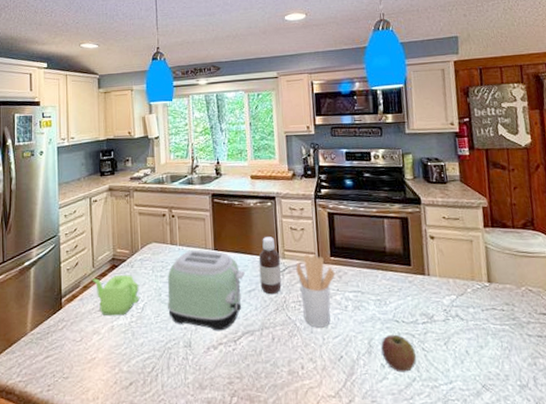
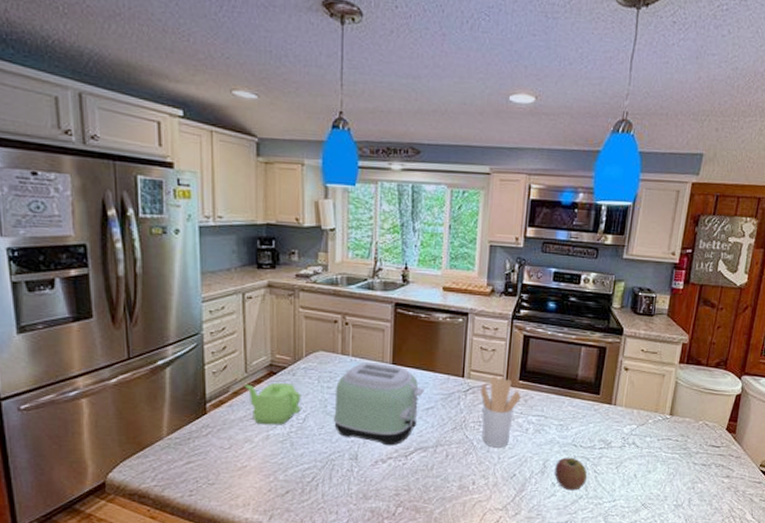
bottle: present [258,237,282,295] -> none [440,355,465,414]

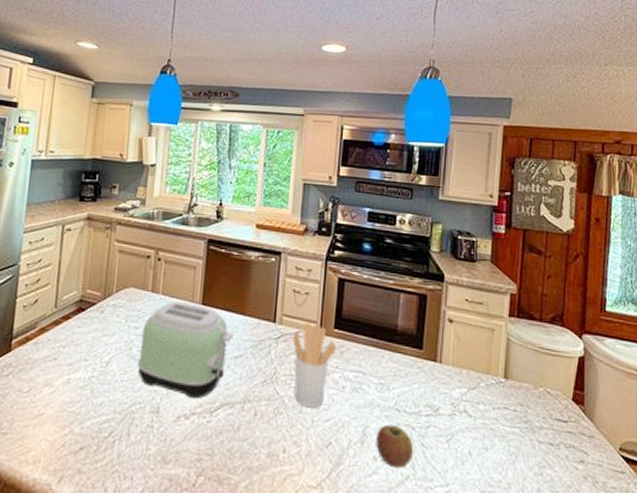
teapot: present [244,383,301,425] -> none [51,320,108,368]

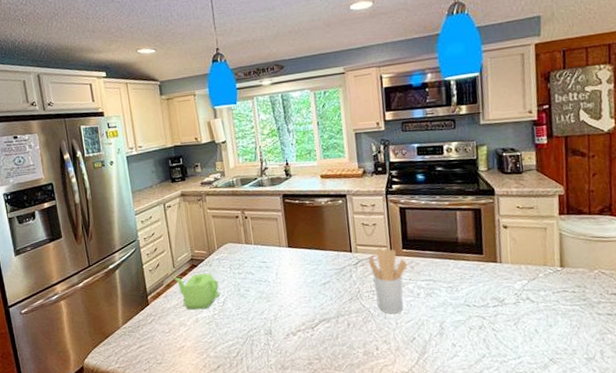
teapot: none [51,320,108,368] -> present [173,273,220,310]
toaster: present [137,302,234,399] -> none [245,247,319,320]
apple: present [376,424,413,468] -> none [452,317,486,350]

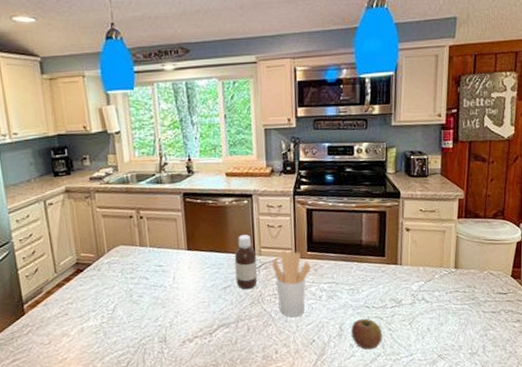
teapot: present [173,273,220,310] -> none [55,278,110,319]
bottle: none [332,233,355,286] -> present [234,234,258,290]
apple: none [452,317,486,350] -> present [351,318,382,350]

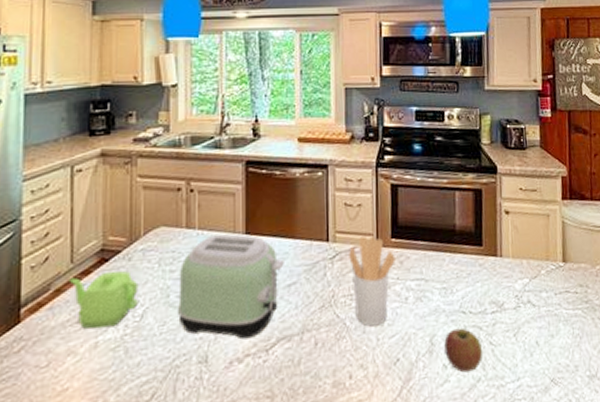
teapot: none [55,278,110,319] -> present [68,271,139,329]
toaster: none [138,250,220,326] -> present [177,234,284,340]
bottle: present [234,234,258,290] -> none [303,215,331,289]

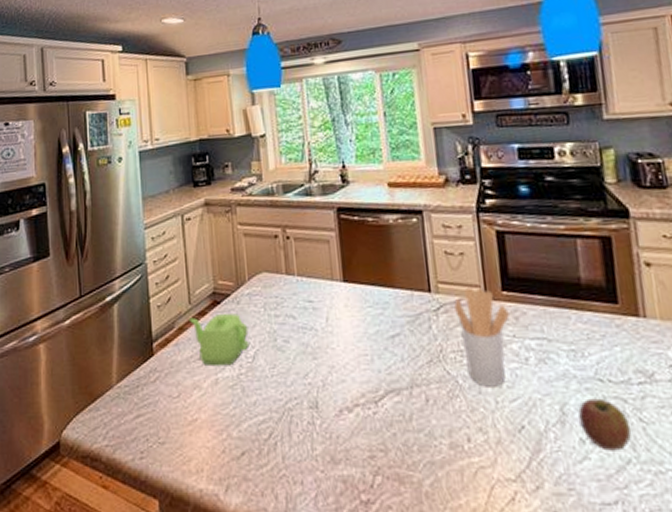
toaster: present [177,234,284,340] -> none [284,281,386,389]

